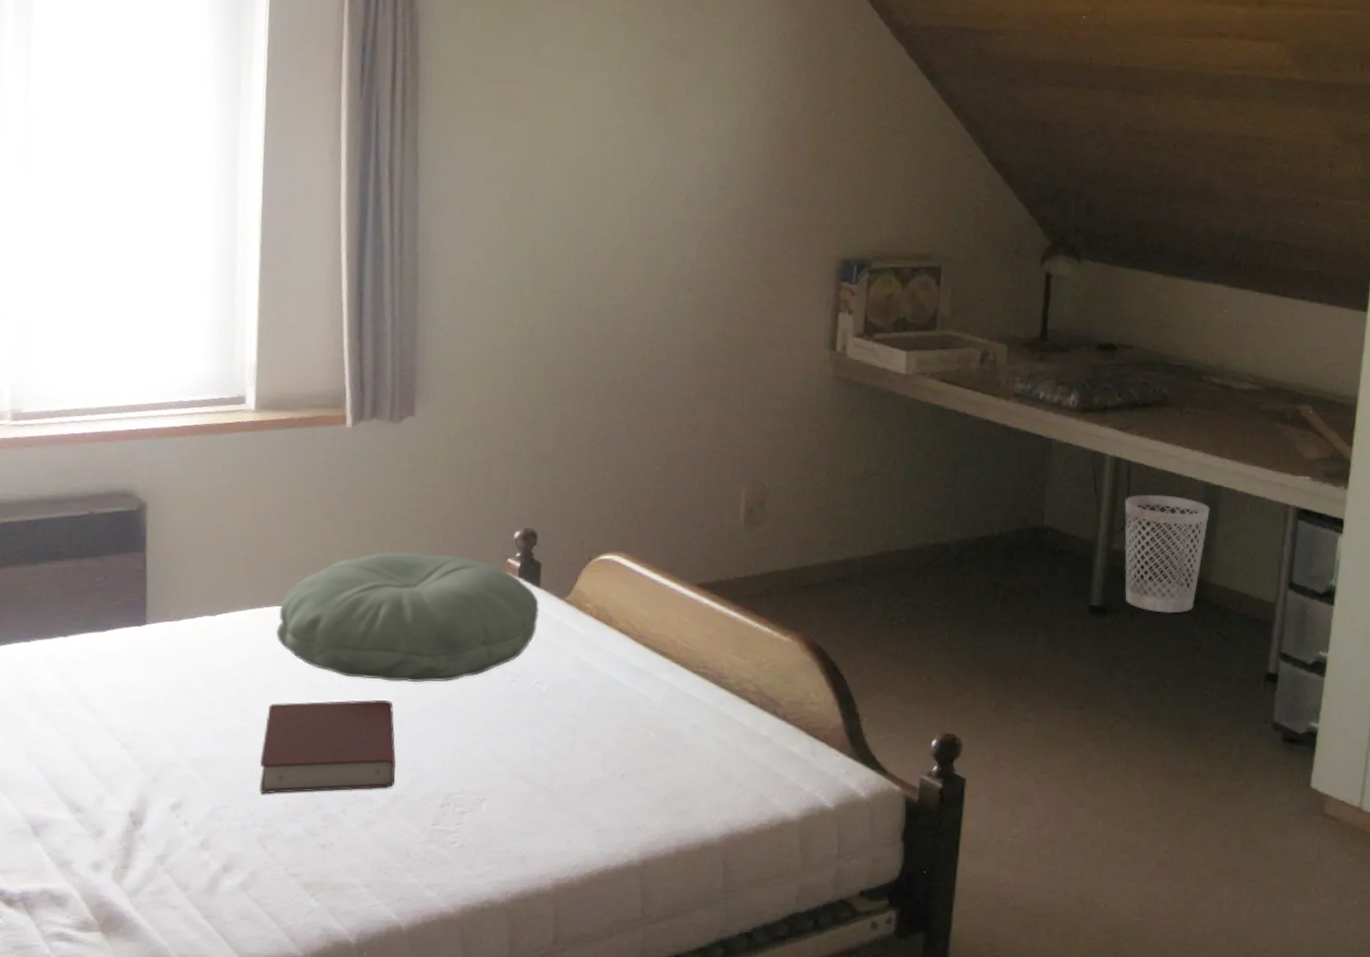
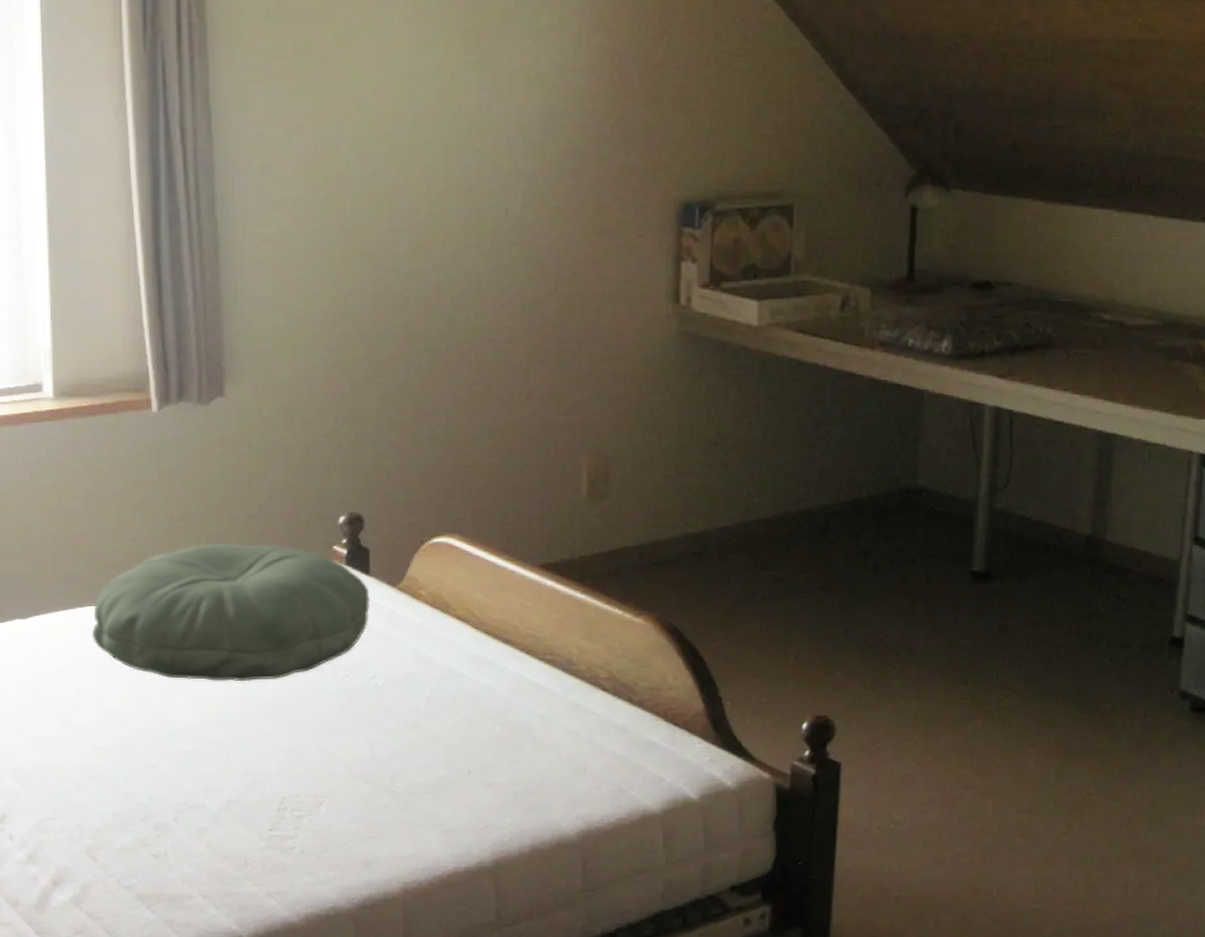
book: present [259,700,396,794] -> none [84,702,228,804]
wastebasket: present [1124,494,1210,613] -> none [1007,446,1103,576]

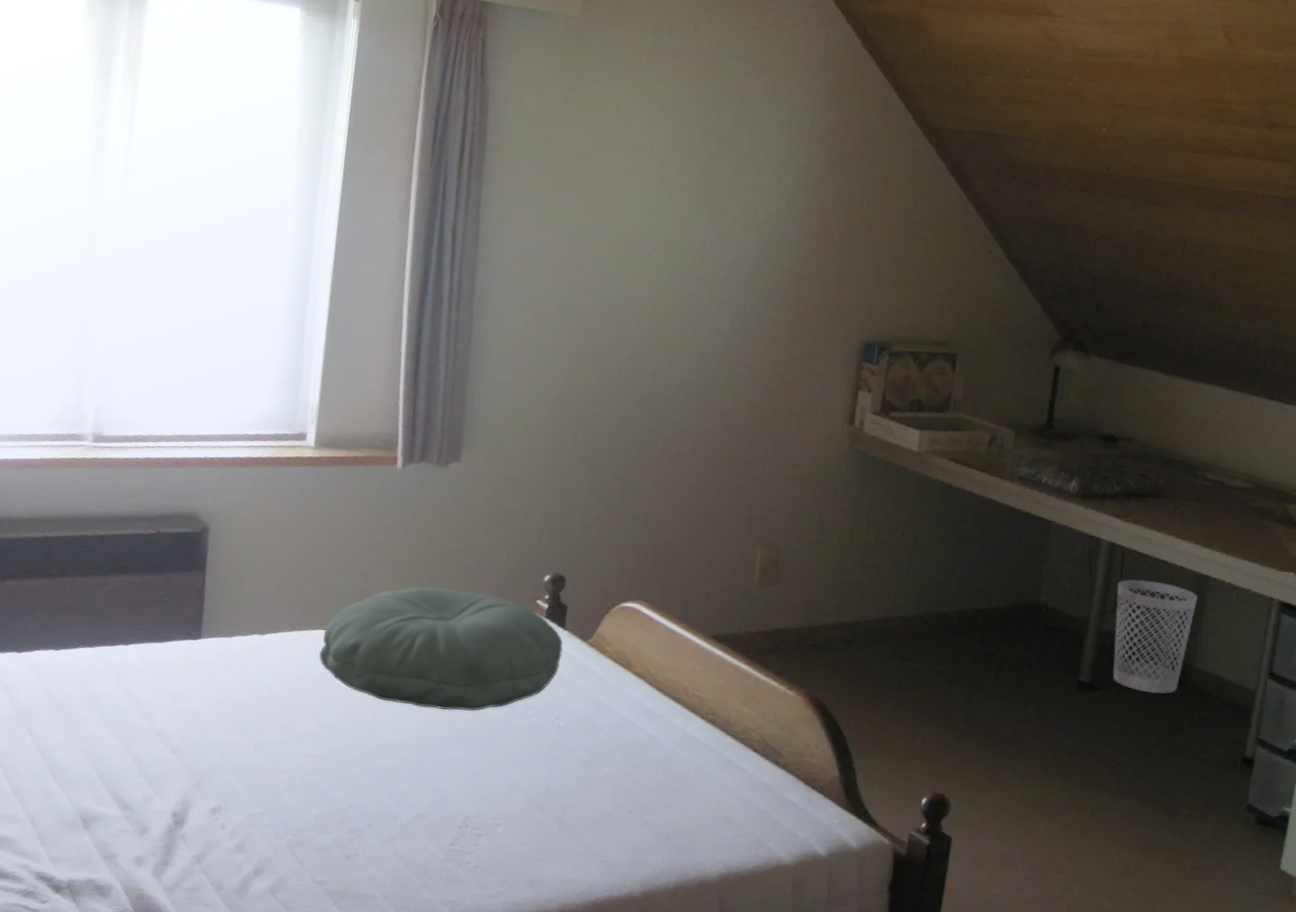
wastebasket: none [1007,446,1103,576] -> present [1113,579,1198,694]

